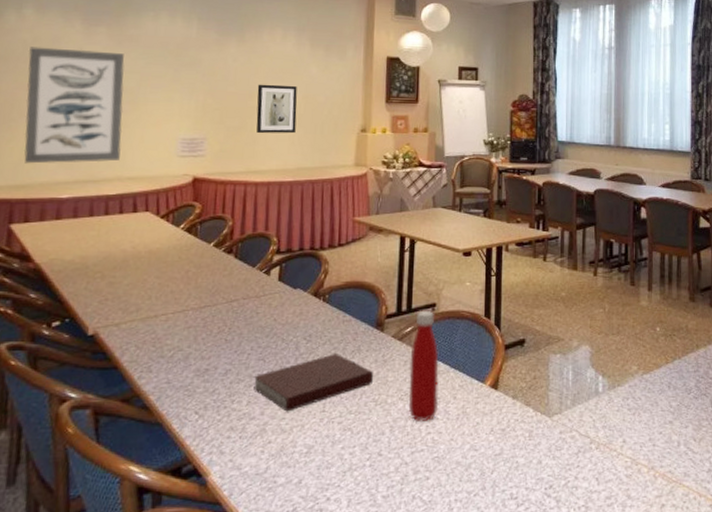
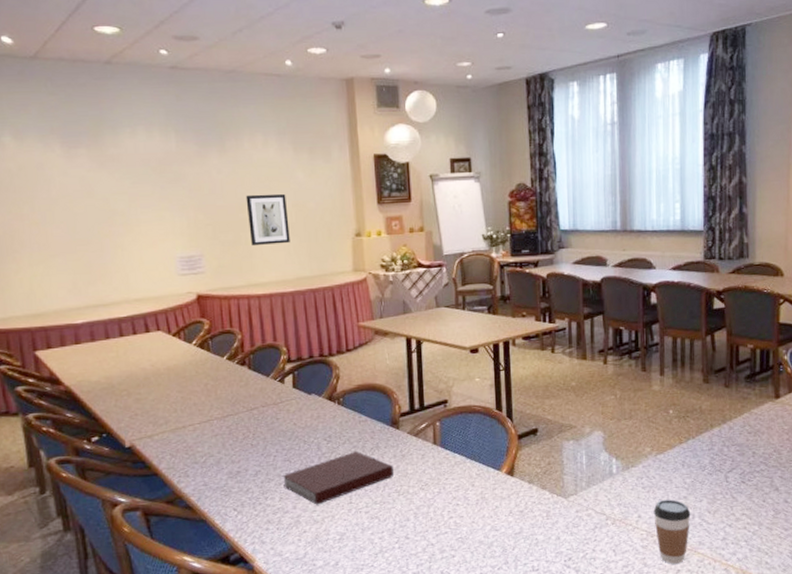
wall art: present [23,47,125,164] -> none [16,174,124,293]
bottle: present [409,311,439,421] -> none [427,408,459,508]
coffee cup: none [638,424,676,497] -> present [653,499,691,564]

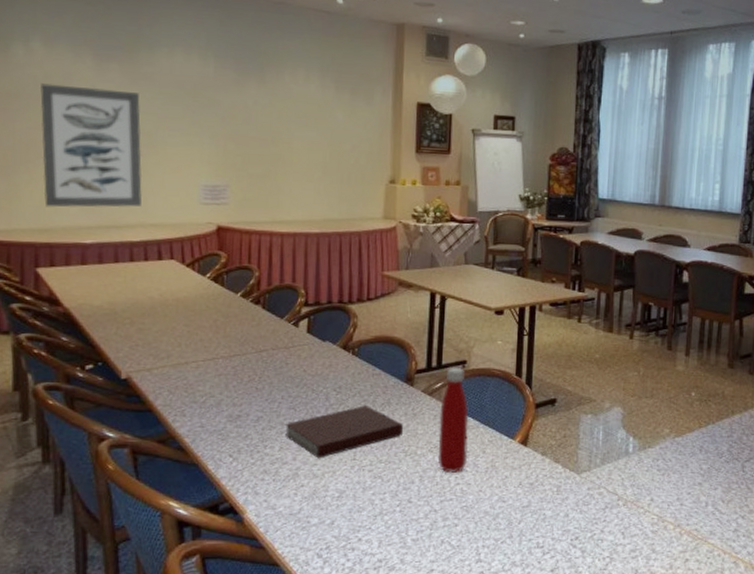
wall art: none [16,174,124,293] -> present [40,83,142,208]
wall art: present [245,193,290,246] -> none [280,129,323,183]
bottle: none [427,408,459,508] -> present [438,368,469,473]
coffee cup: present [653,499,691,564] -> none [666,485,705,552]

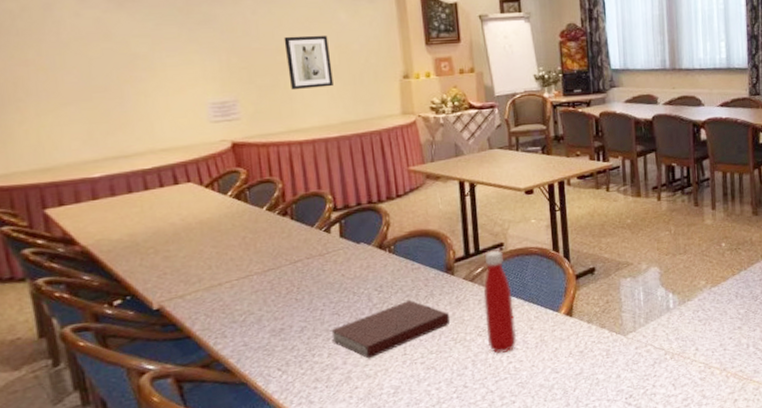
wall art: present [40,83,142,208] -> none [19,15,148,145]
wall art: none [280,129,323,183] -> present [284,35,334,90]

